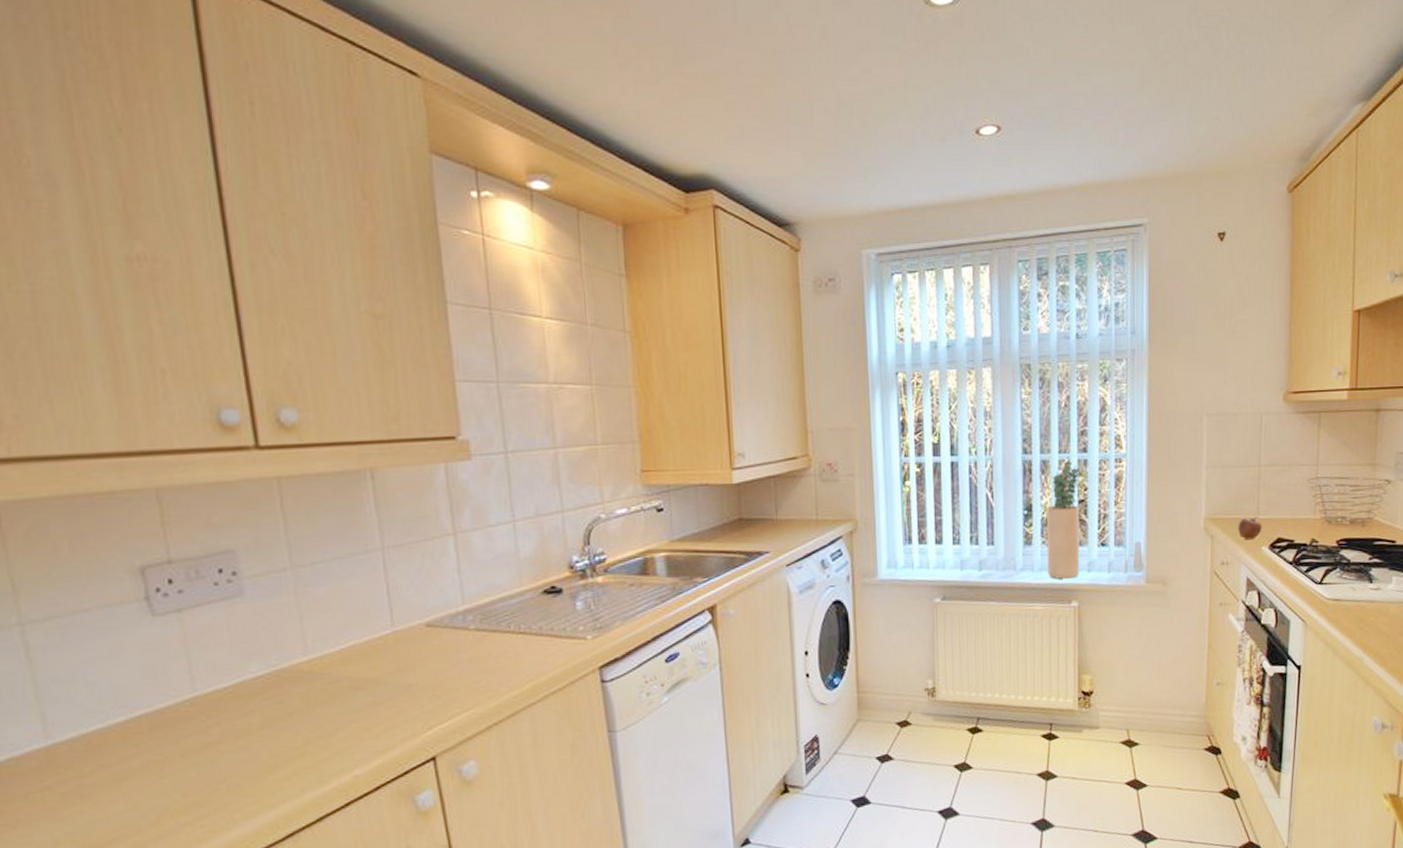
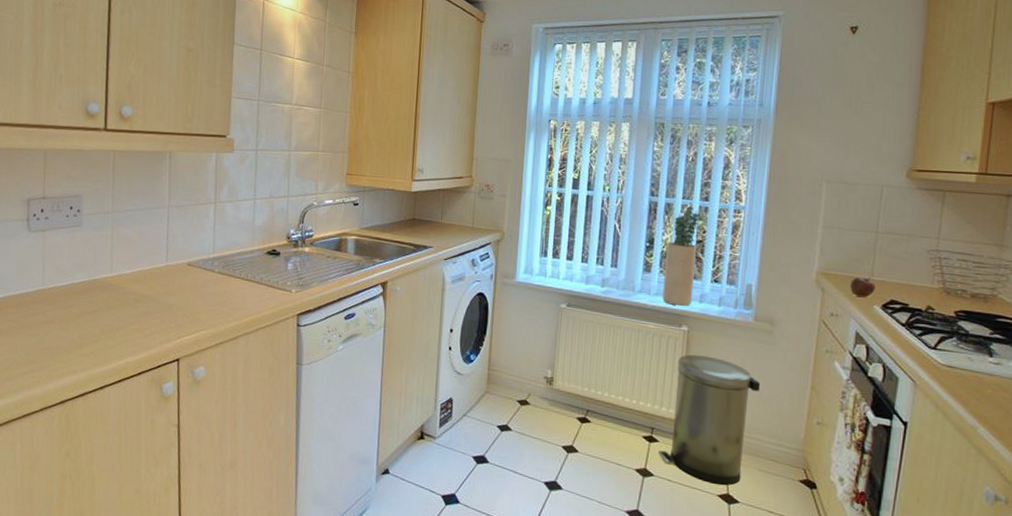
pedal bin: none [1059,631,1159,773] -> present [658,354,761,486]

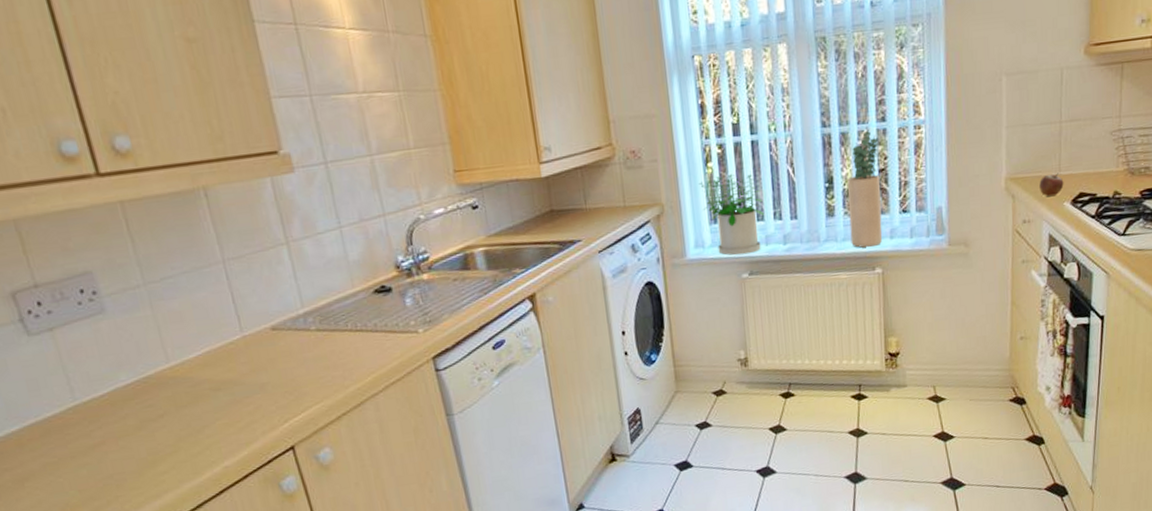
potted plant: none [536,218,589,289] -> present [698,173,765,256]
pedal bin: present [658,354,761,486] -> none [868,294,962,426]

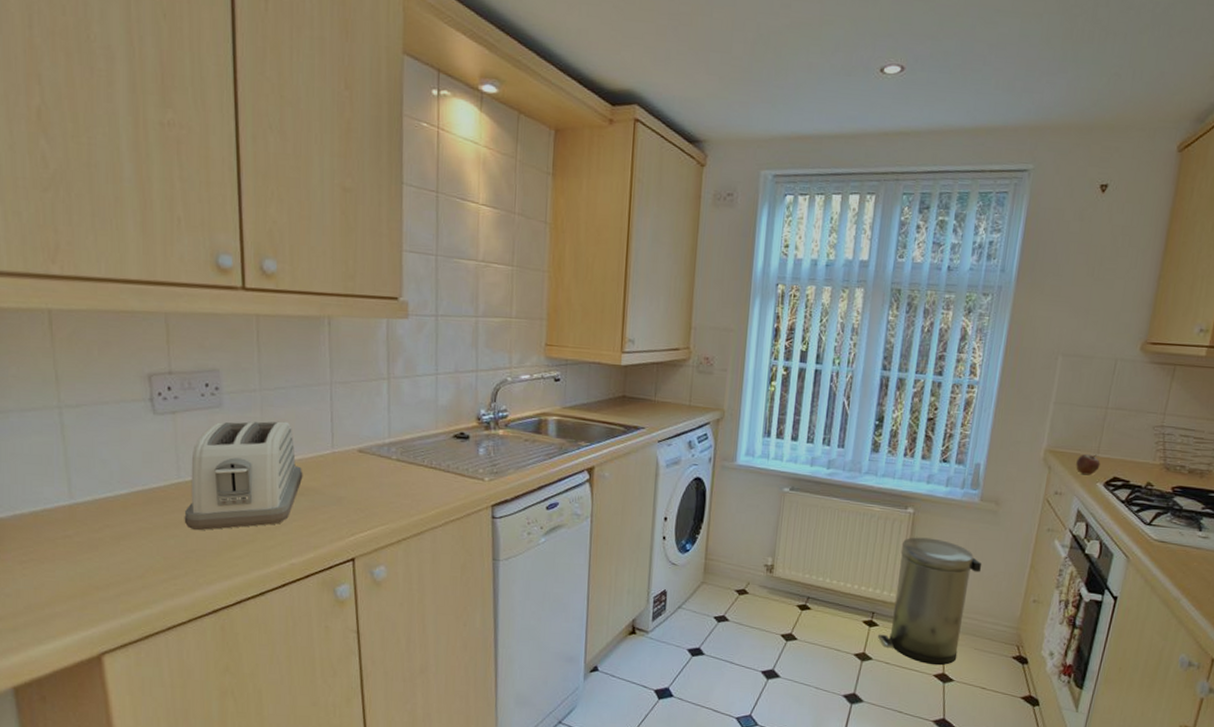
toaster: none [83,313,216,454] -> present [184,421,303,531]
potted plant: present [698,173,765,256] -> none [759,395,815,471]
vase: present [848,127,883,248] -> none [889,377,932,488]
pedal bin: none [868,294,962,426] -> present [877,537,982,666]

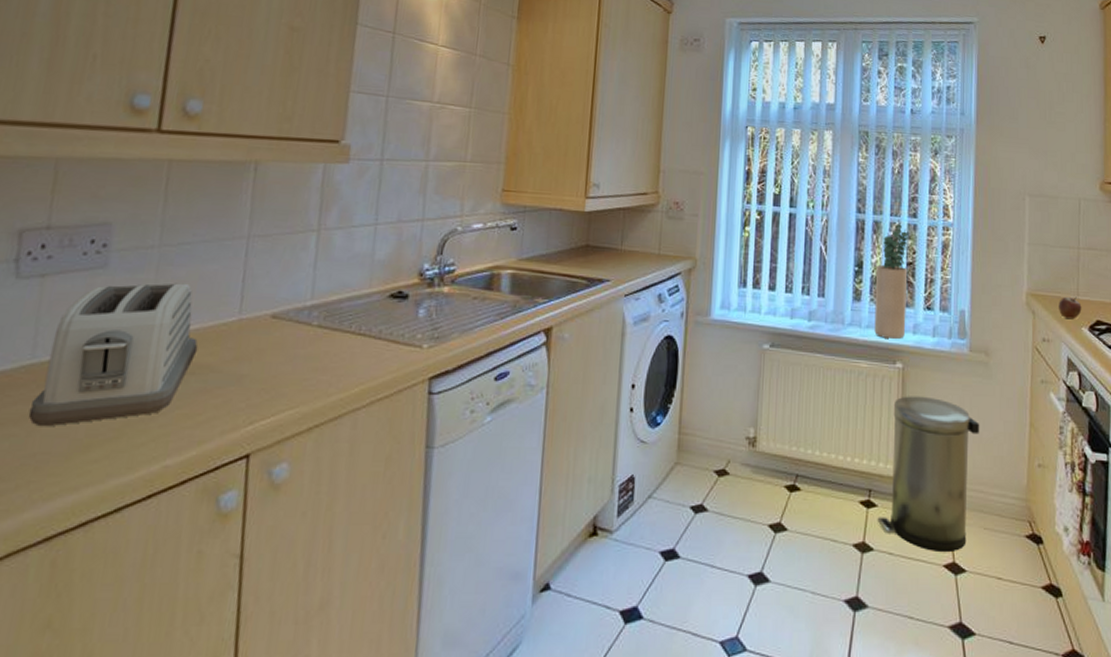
vase: none [889,377,932,488] -> present [874,220,908,340]

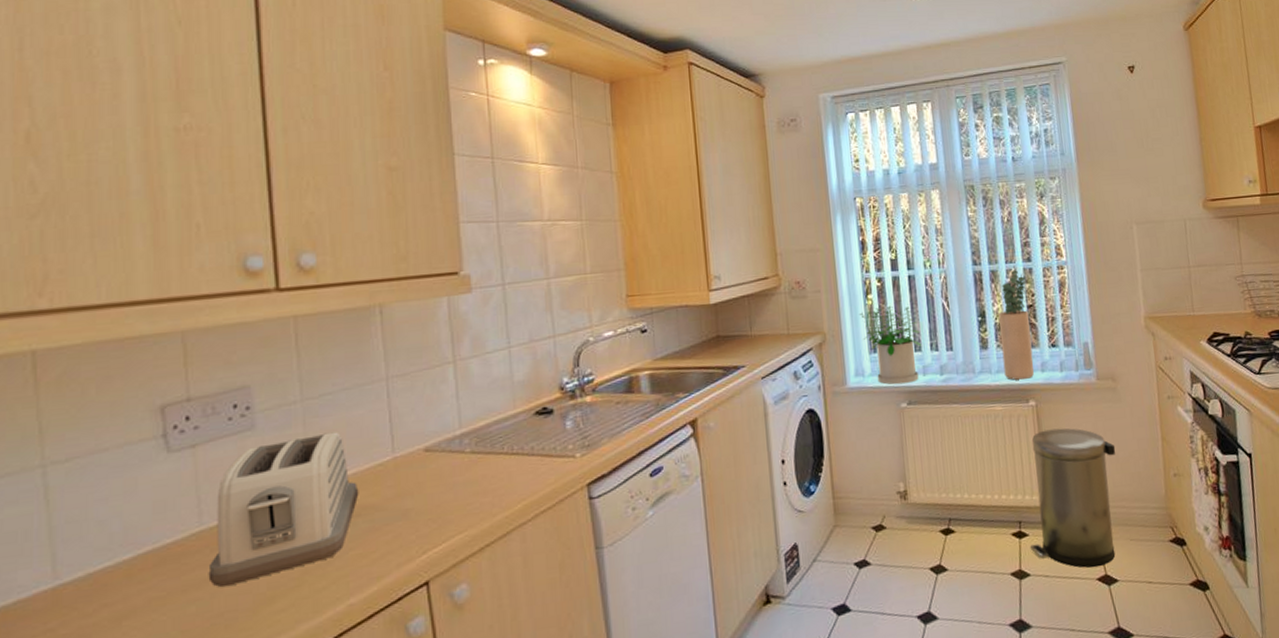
potted plant: none [734,241,794,325] -> present [859,305,922,386]
fruit: present [1059,297,1082,320] -> none [1176,313,1199,336]

